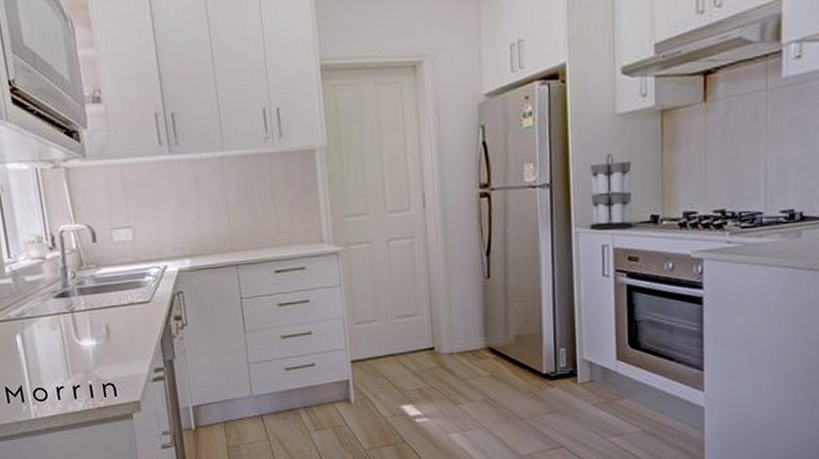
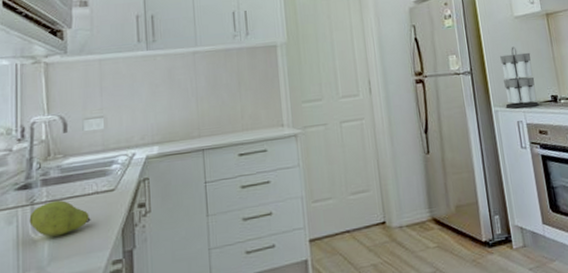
fruit: none [71,309,130,343] -> present [29,200,91,237]

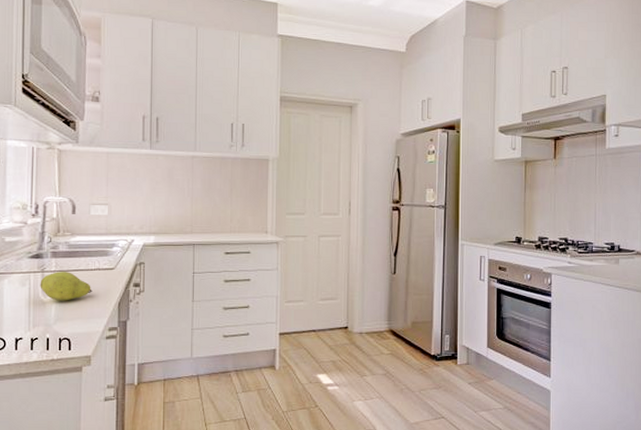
spice rack: present [500,46,539,109] -> none [472,188,504,246]

